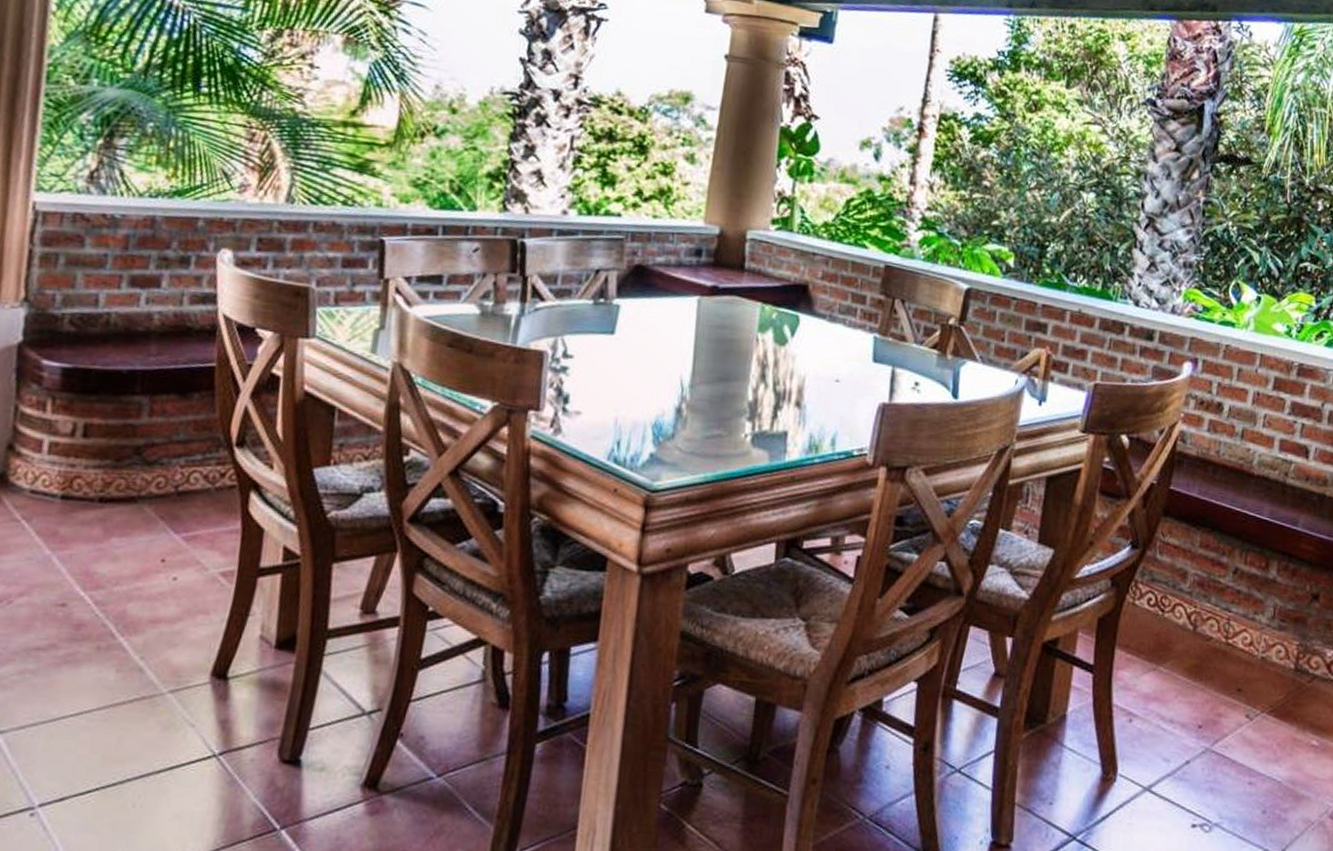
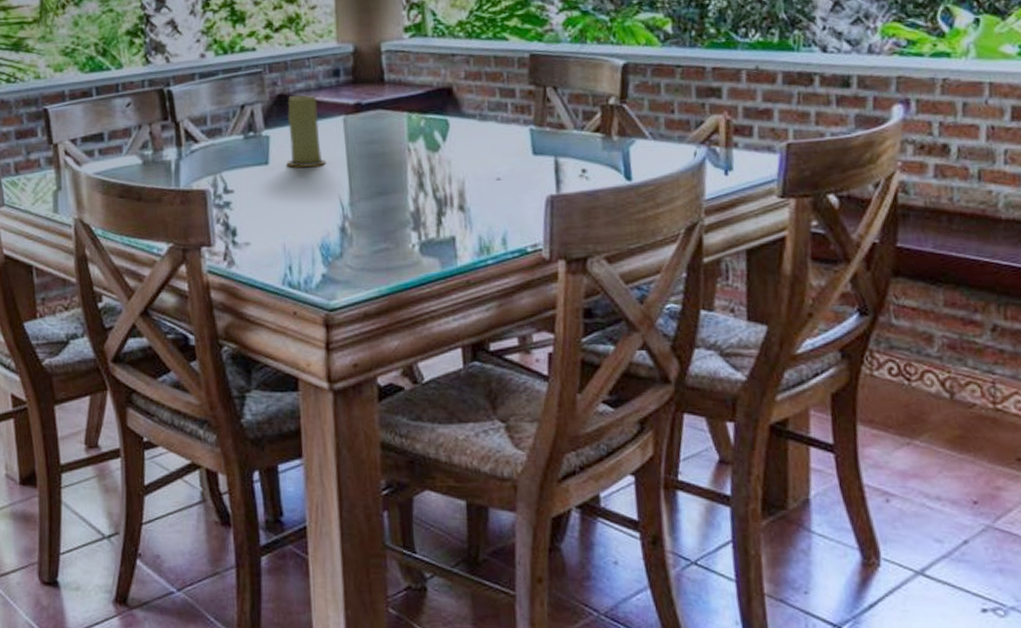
candle: none [633,268,675,343] -> present [286,95,327,167]

